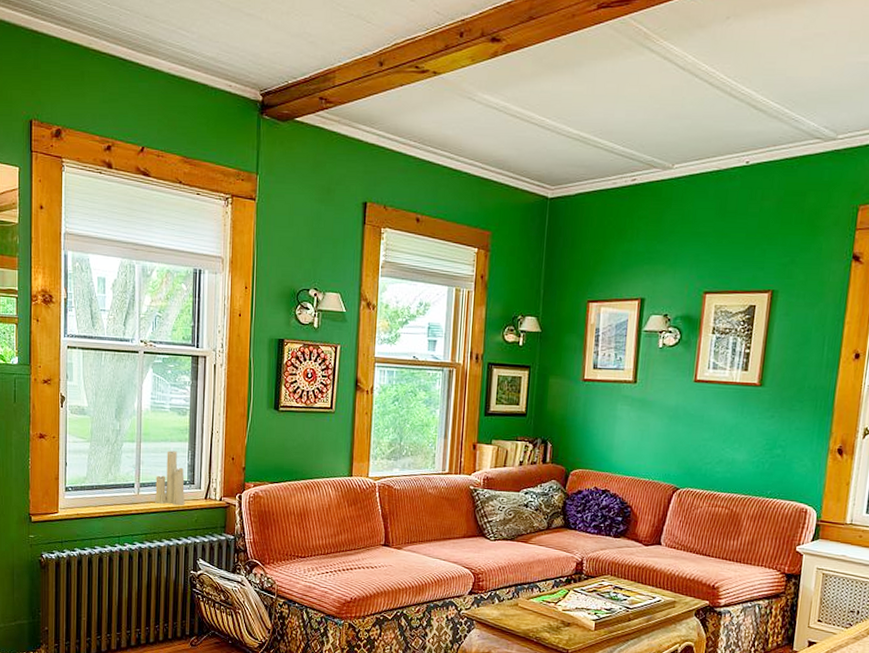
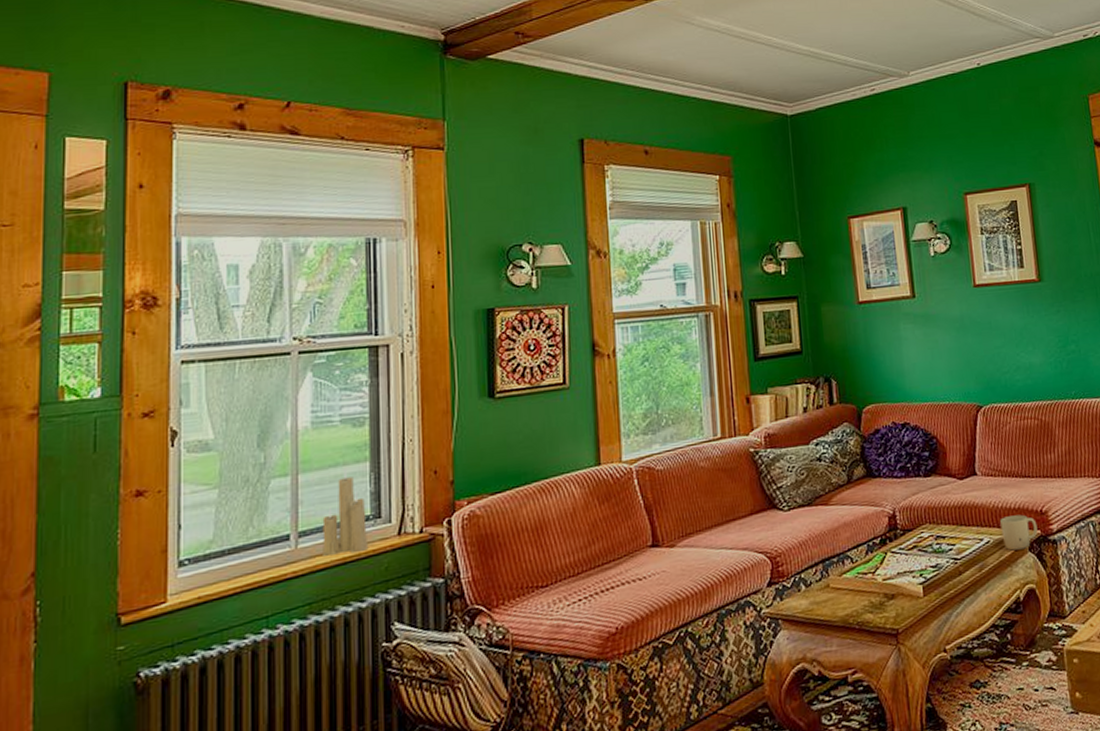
mug: none [672,584,707,613] -> present [1000,514,1038,551]

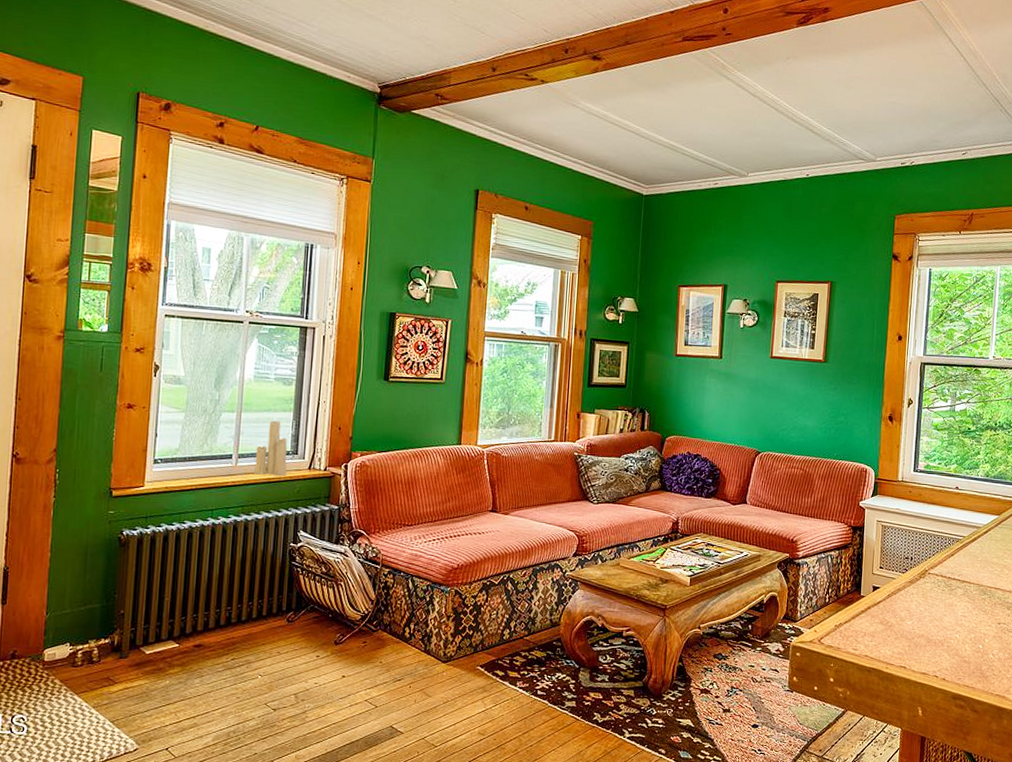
mug: present [1000,514,1038,551] -> none [758,539,787,566]

